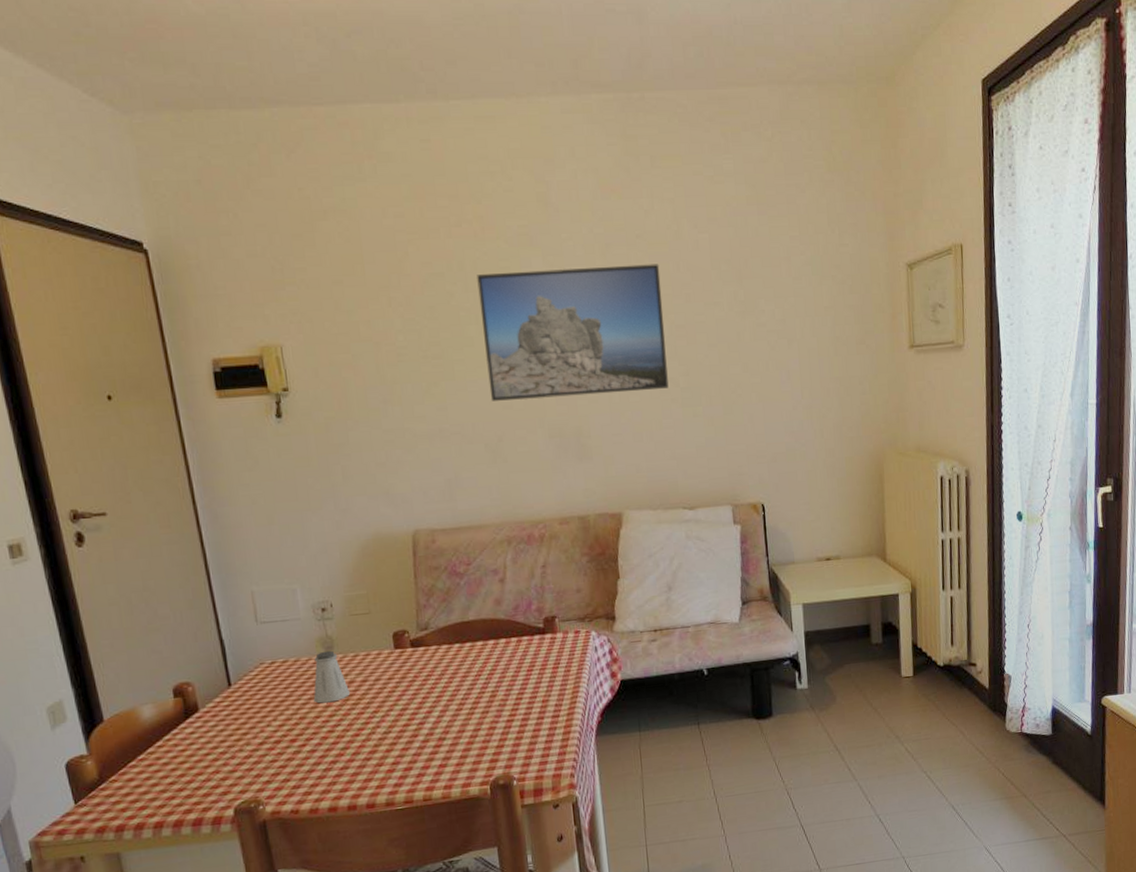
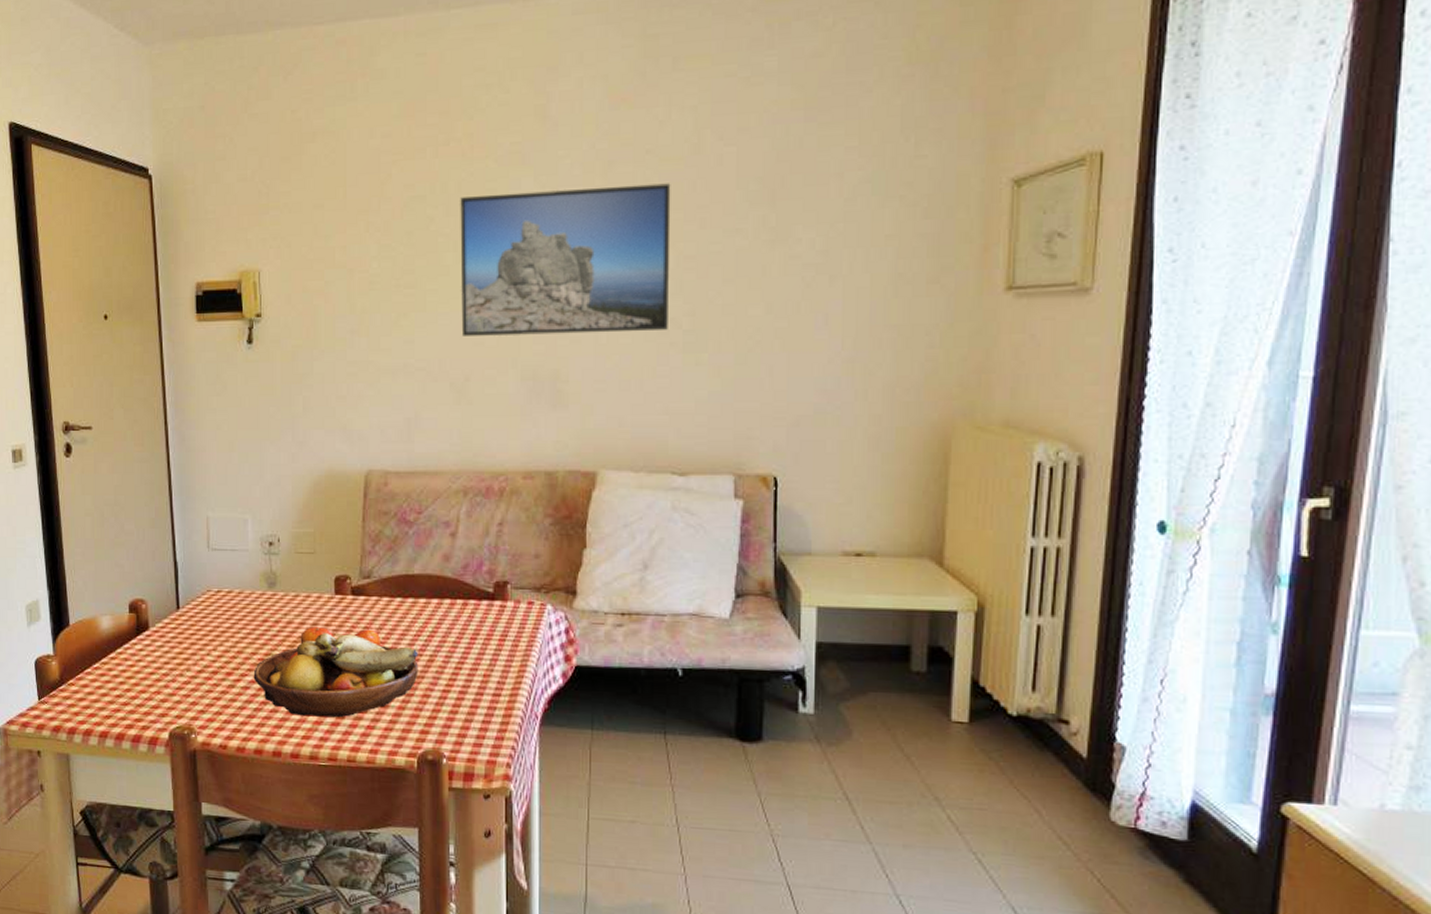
saltshaker: present [313,650,350,704] -> none [252,586,287,641]
fruit bowl: none [319,676,483,768] -> present [253,626,418,718]

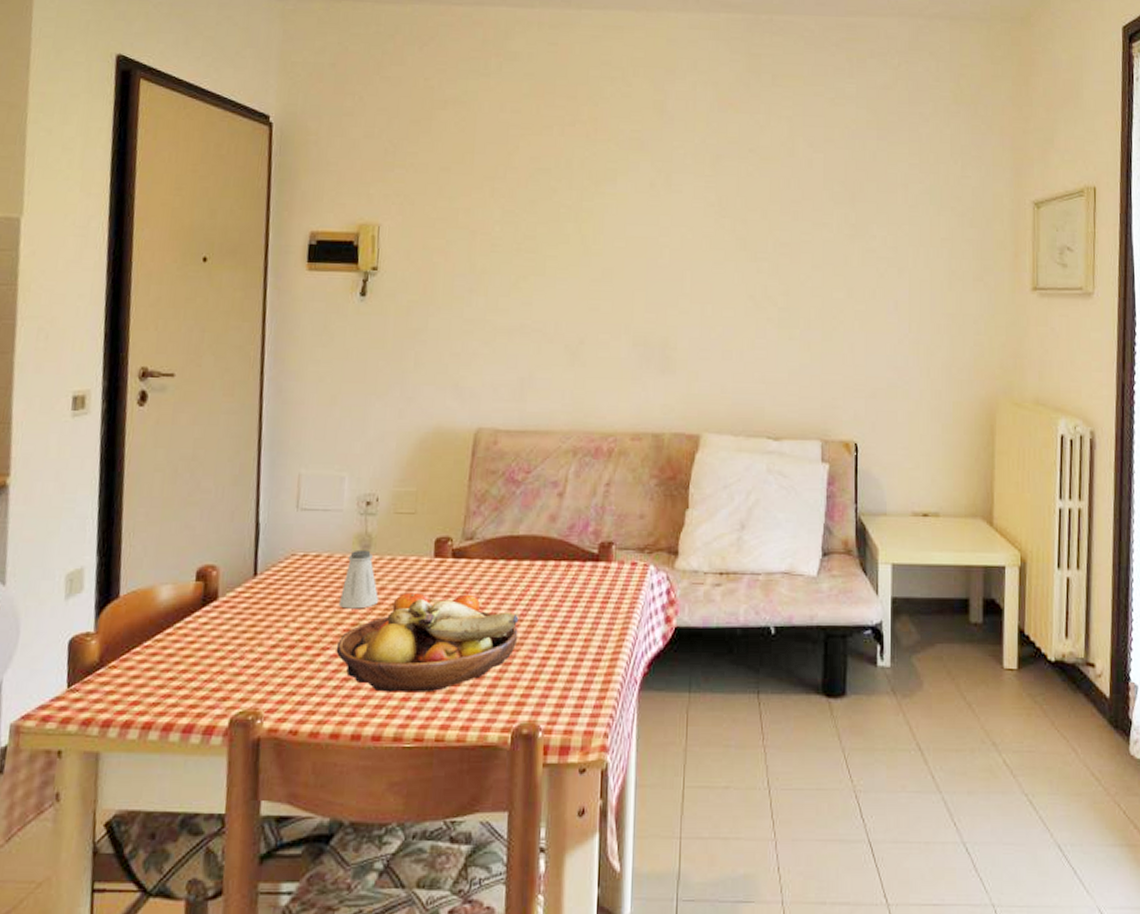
saltshaker: none [252,586,287,641] -> present [338,549,378,609]
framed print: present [460,183,671,336] -> none [578,174,770,307]

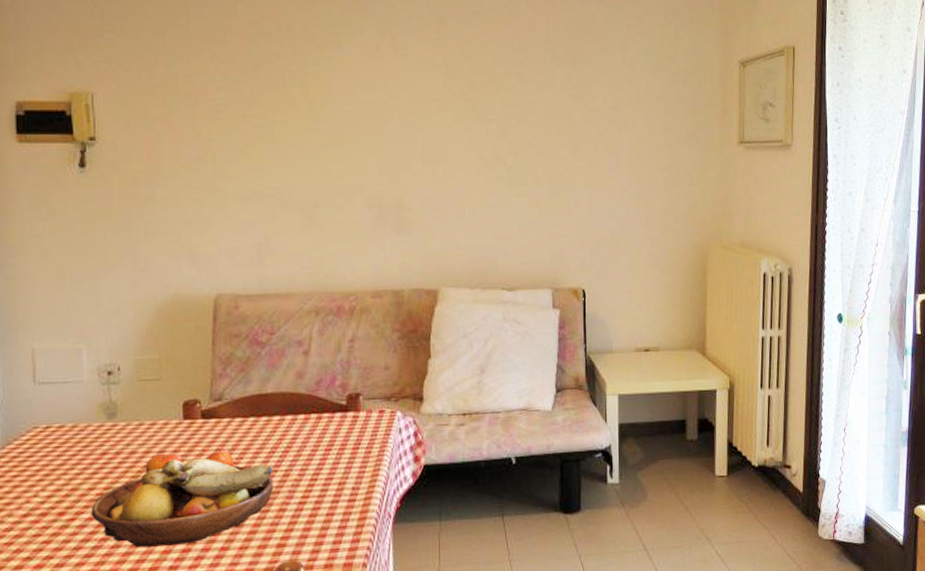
saltshaker: present [338,549,378,609] -> none [88,417,129,475]

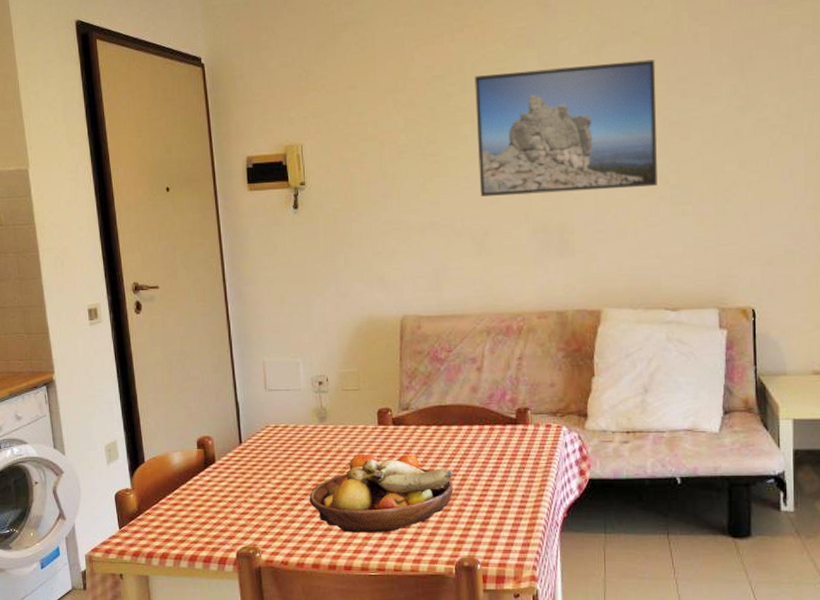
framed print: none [306,37,495,167] -> present [475,59,657,197]

